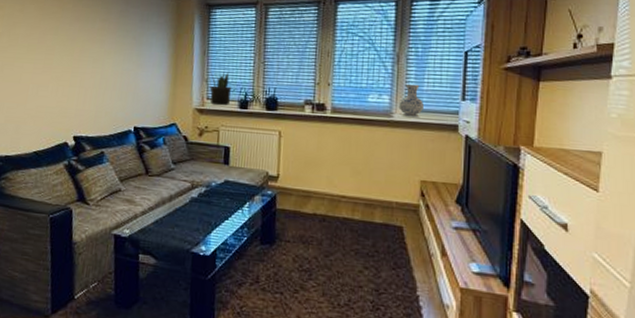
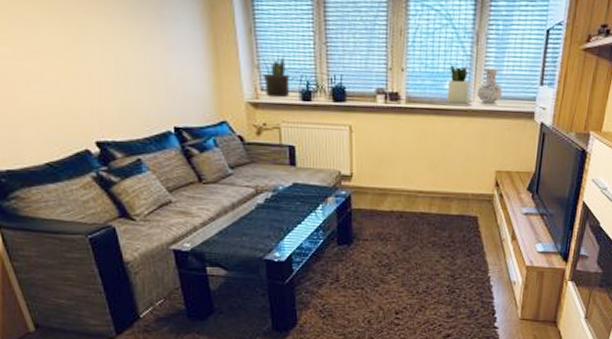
planter: none [368,81,392,116] -> present [445,64,470,105]

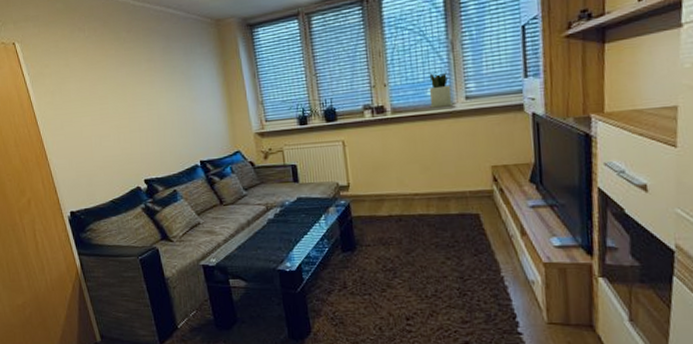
planter: present [262,57,290,99] -> none [265,92,290,127]
vase: present [476,67,502,106] -> none [459,69,485,105]

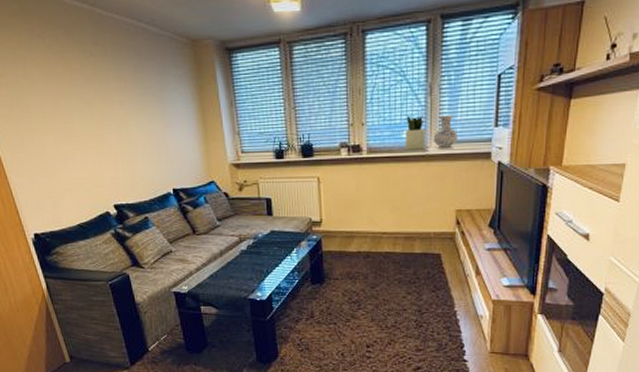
vase: none [459,69,485,105] -> present [433,114,457,149]

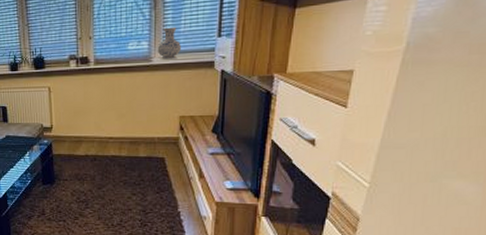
planter: present [403,114,427,152] -> none [128,27,151,62]

